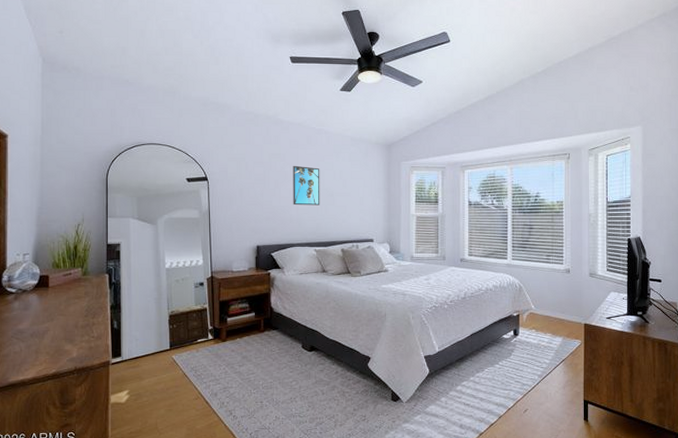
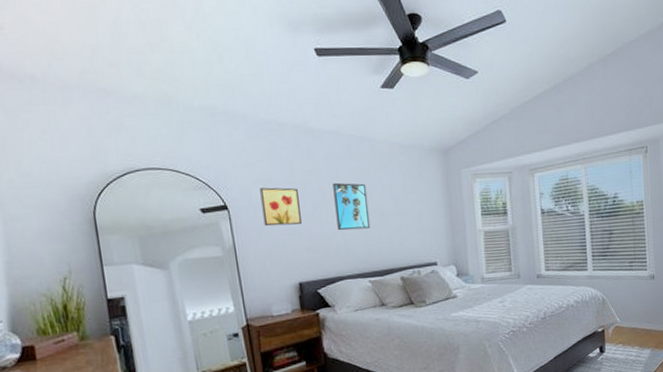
wall art: none [234,165,264,197] -> present [259,187,302,227]

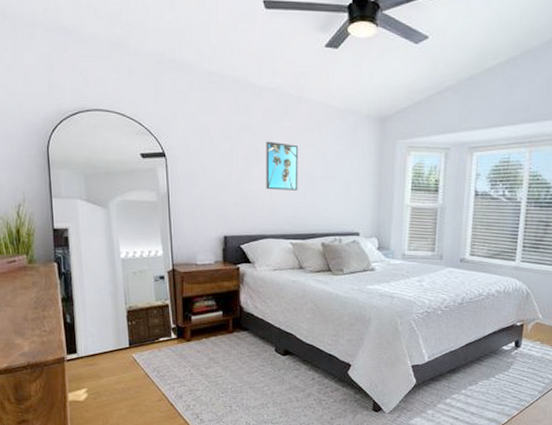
wall art: present [259,187,302,227] -> none [196,139,232,179]

